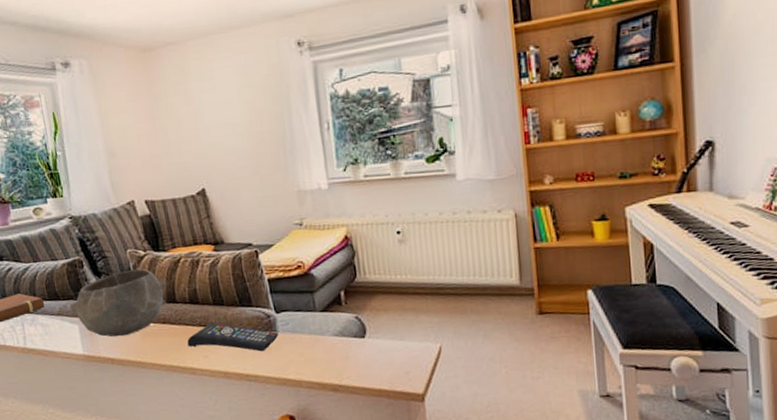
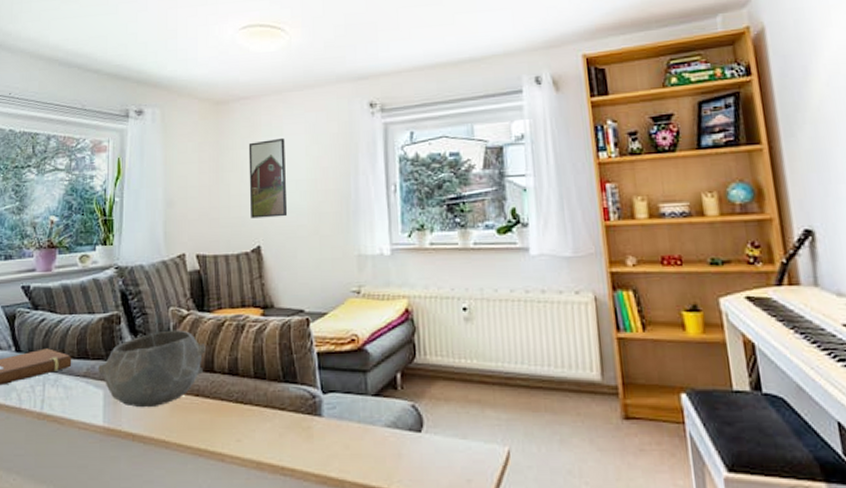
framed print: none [181,82,228,163] -> present [248,137,288,219]
remote control: present [187,323,279,352] -> none [220,400,324,440]

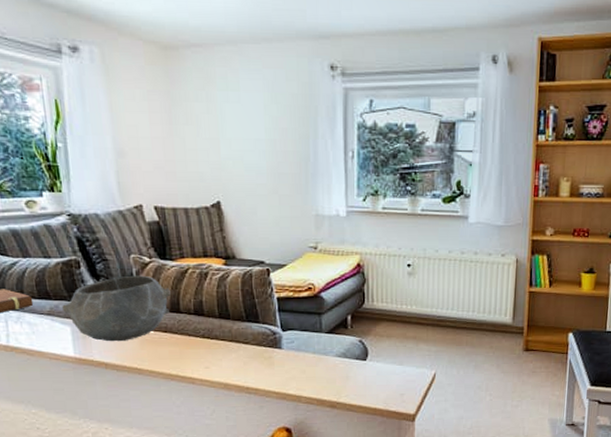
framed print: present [248,137,288,219] -> none [203,93,247,175]

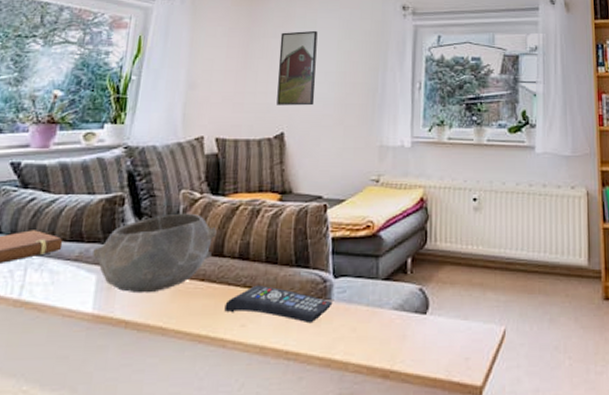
remote control: none [188,336,283,367] -> present [224,284,333,324]
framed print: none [203,93,247,175] -> present [277,30,318,106]

